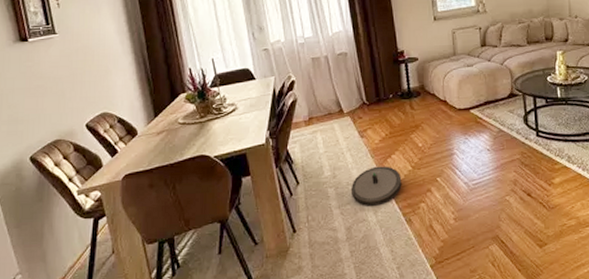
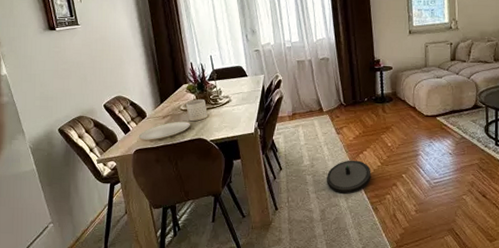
plate: none [128,136,190,162] -> present [138,121,190,140]
mug: none [184,109,211,136] -> present [185,99,208,122]

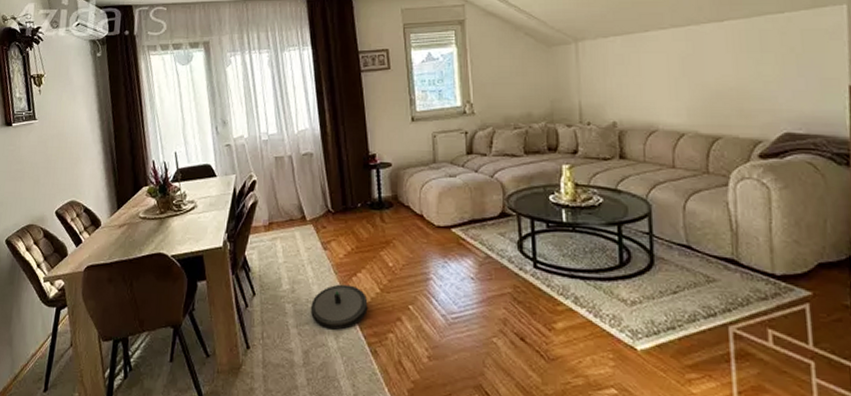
plate: present [138,121,190,140] -> none [90,231,149,255]
mug: present [185,99,208,122] -> none [144,205,170,232]

